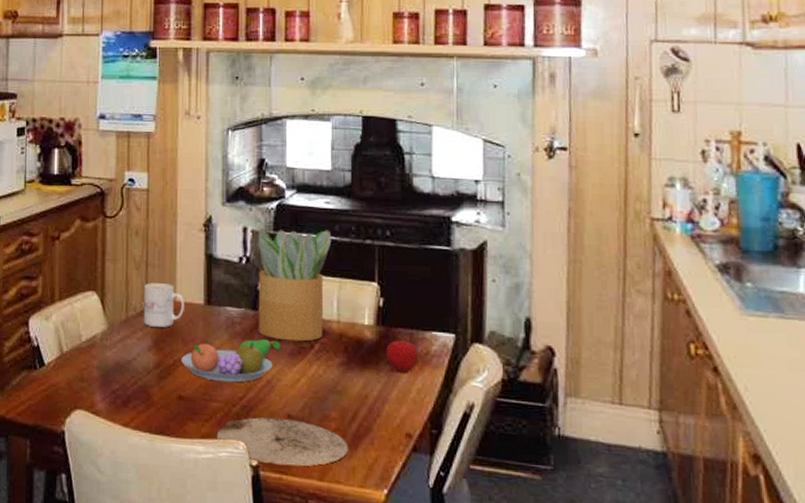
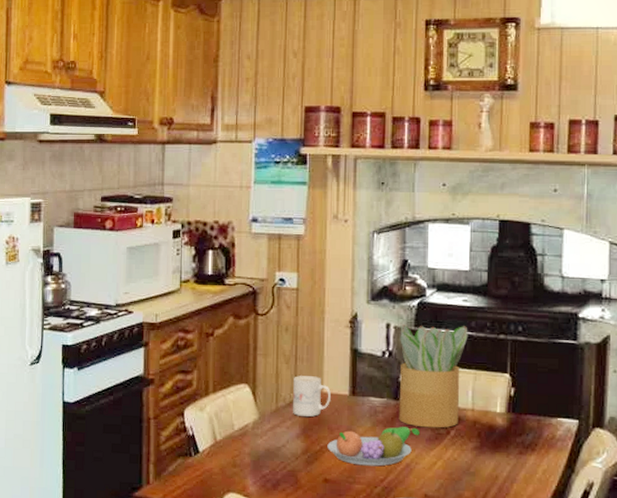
apple: present [386,340,418,373] -> none [515,426,545,455]

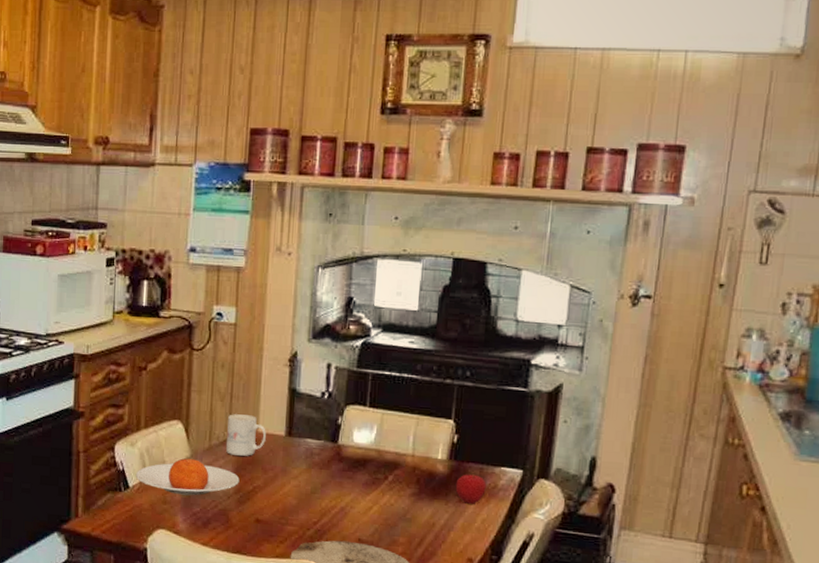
plate: none [205,421,307,458] -> present [135,458,240,496]
fruit bowl: present [327,426,419,466] -> none [260,469,356,509]
potted plant: present [399,323,469,428] -> none [335,363,414,473]
apple: none [515,426,545,455] -> present [455,474,487,504]

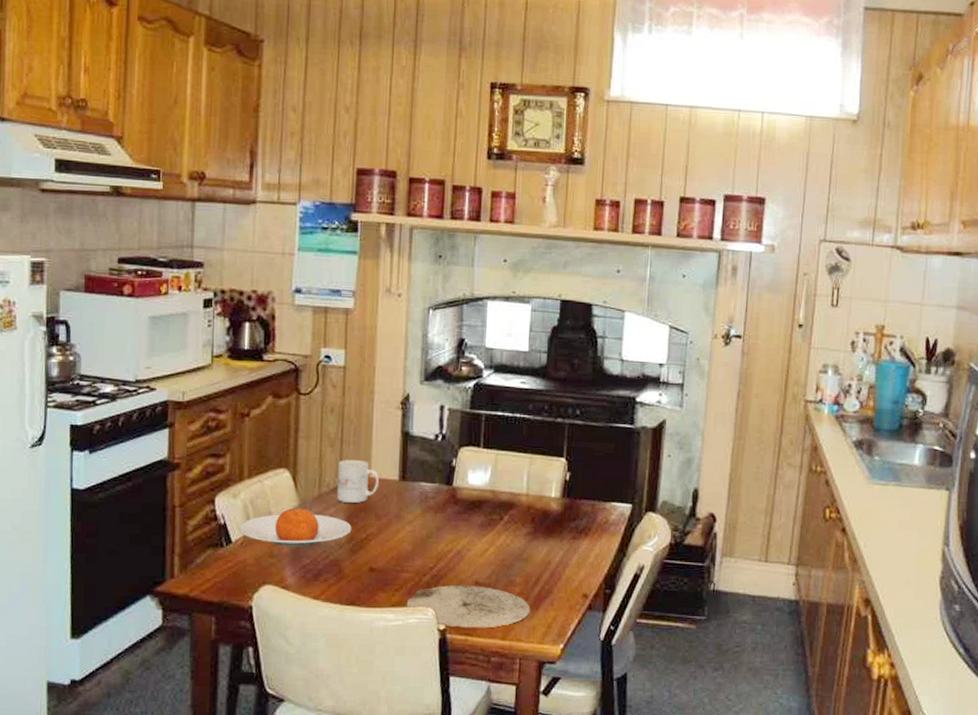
apple: present [455,474,487,504] -> none [569,511,598,540]

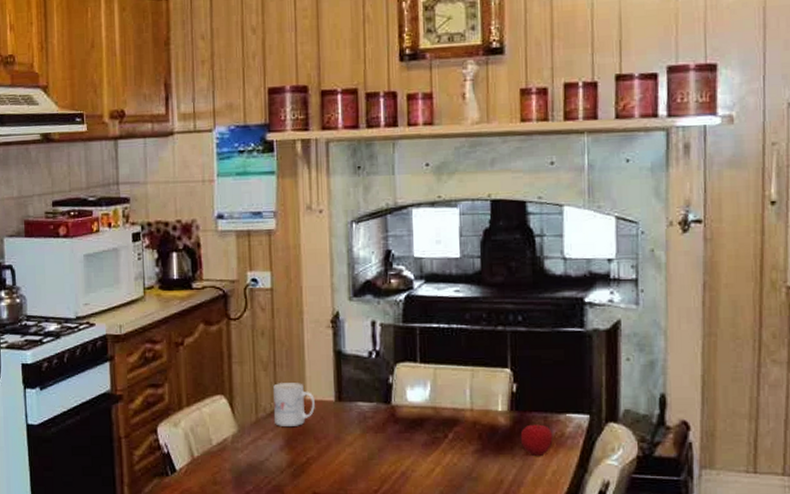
plate: present [238,508,352,547] -> none [181,435,292,474]
apple: none [569,511,598,540] -> present [520,424,553,456]

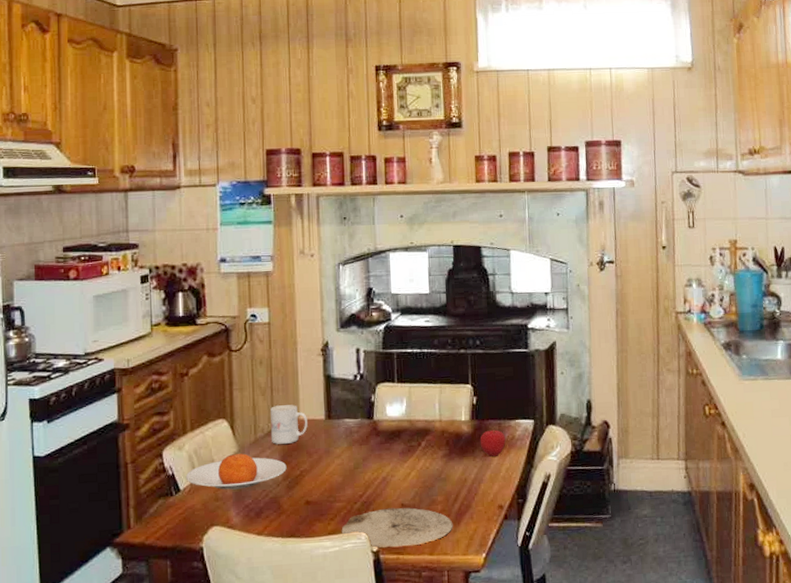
plate: none [181,435,292,474] -> present [185,453,287,490]

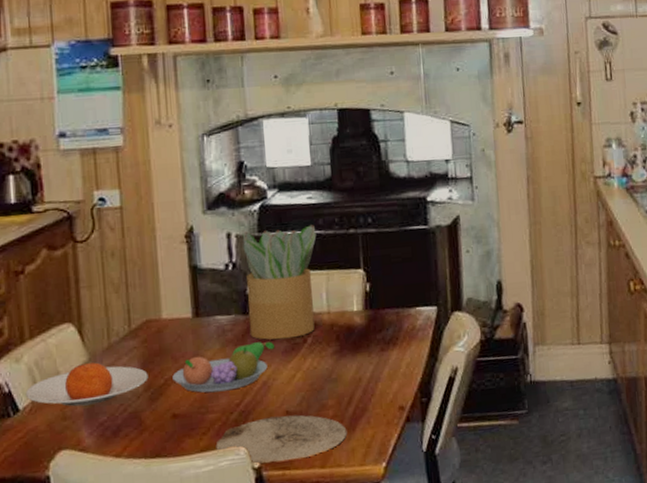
mug: present [270,405,308,444] -> none [126,302,172,350]
fruit bowl: none [307,443,393,485] -> present [172,342,274,393]
potted plant: none [369,344,433,442] -> present [242,225,318,340]
apple: present [480,430,506,457] -> none [375,320,406,351]

